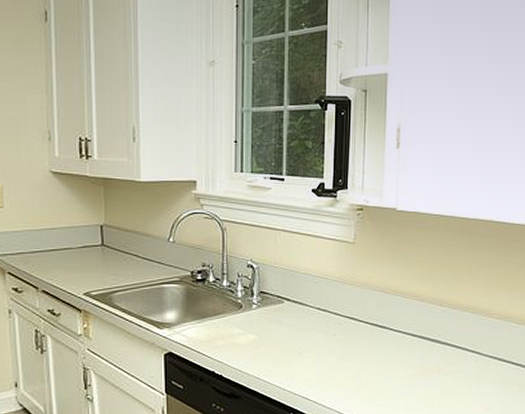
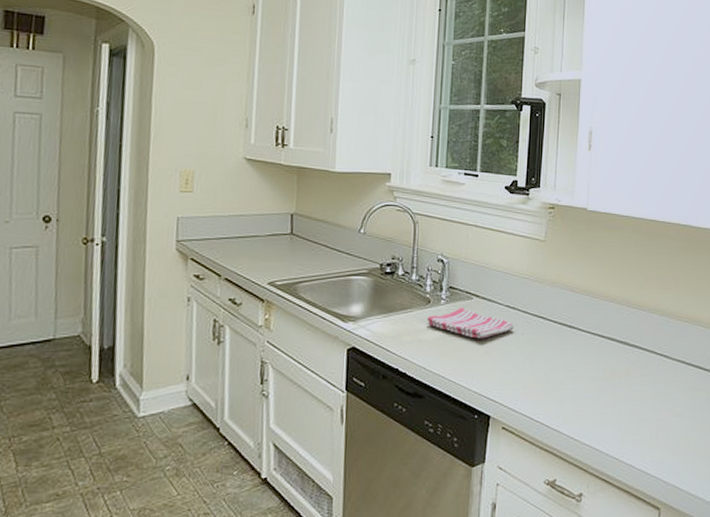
dish towel: none [240,311,326,341] -> present [427,307,514,339]

